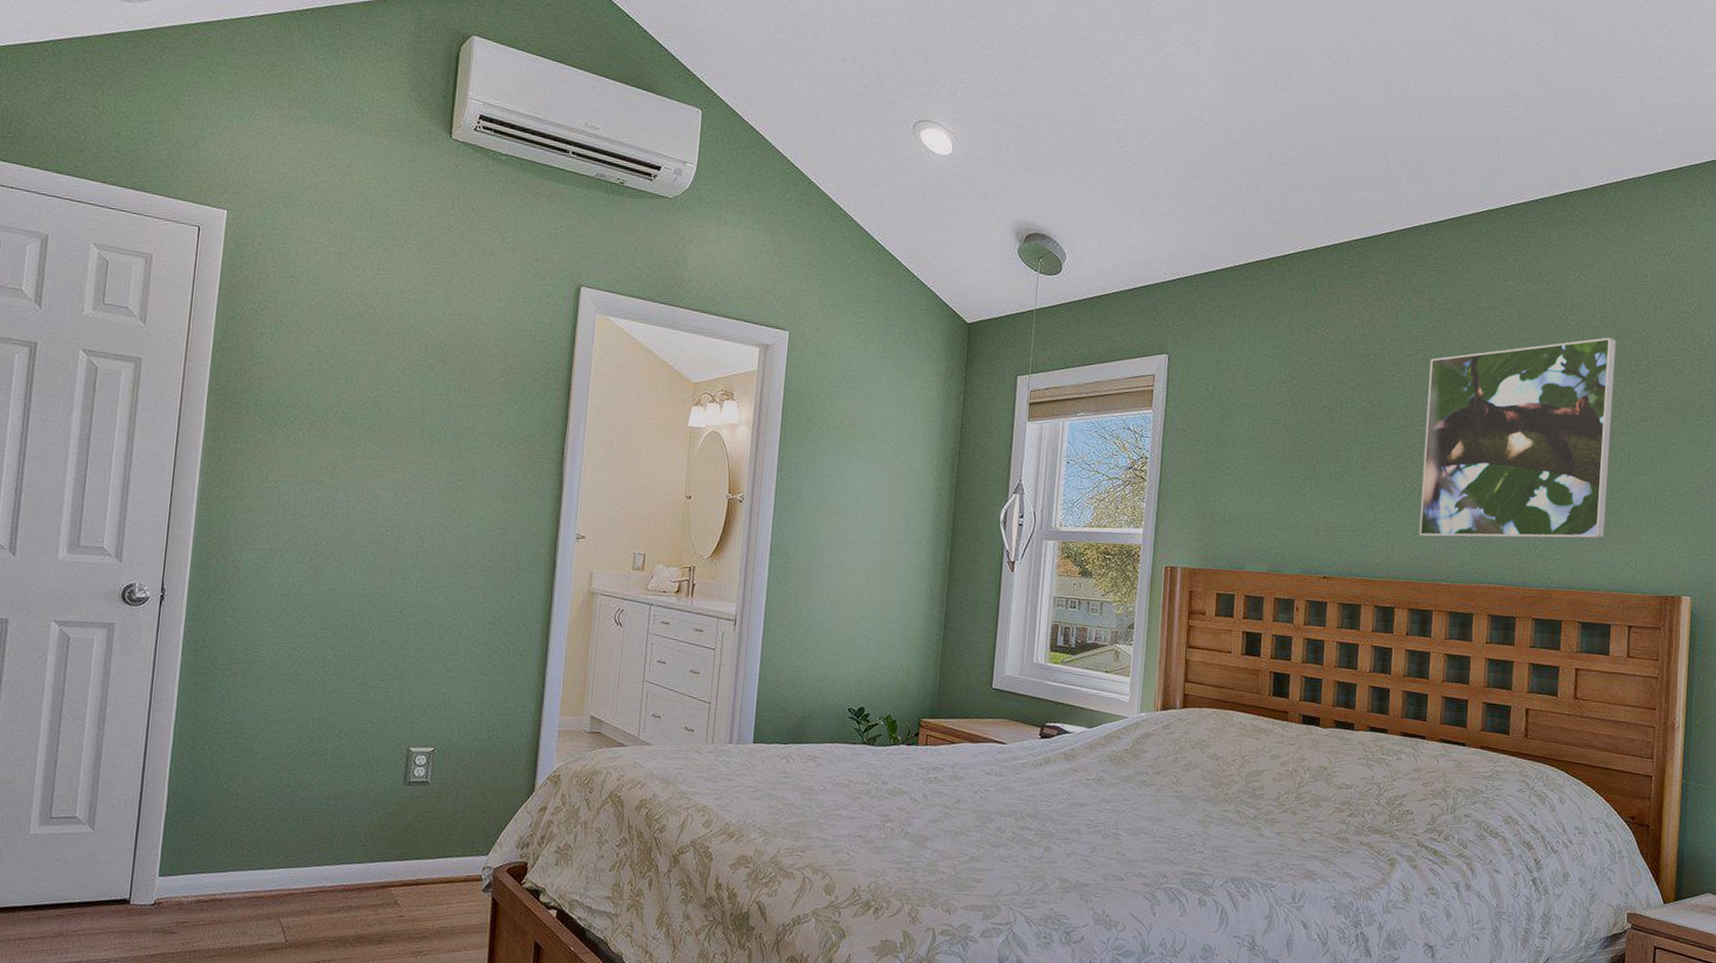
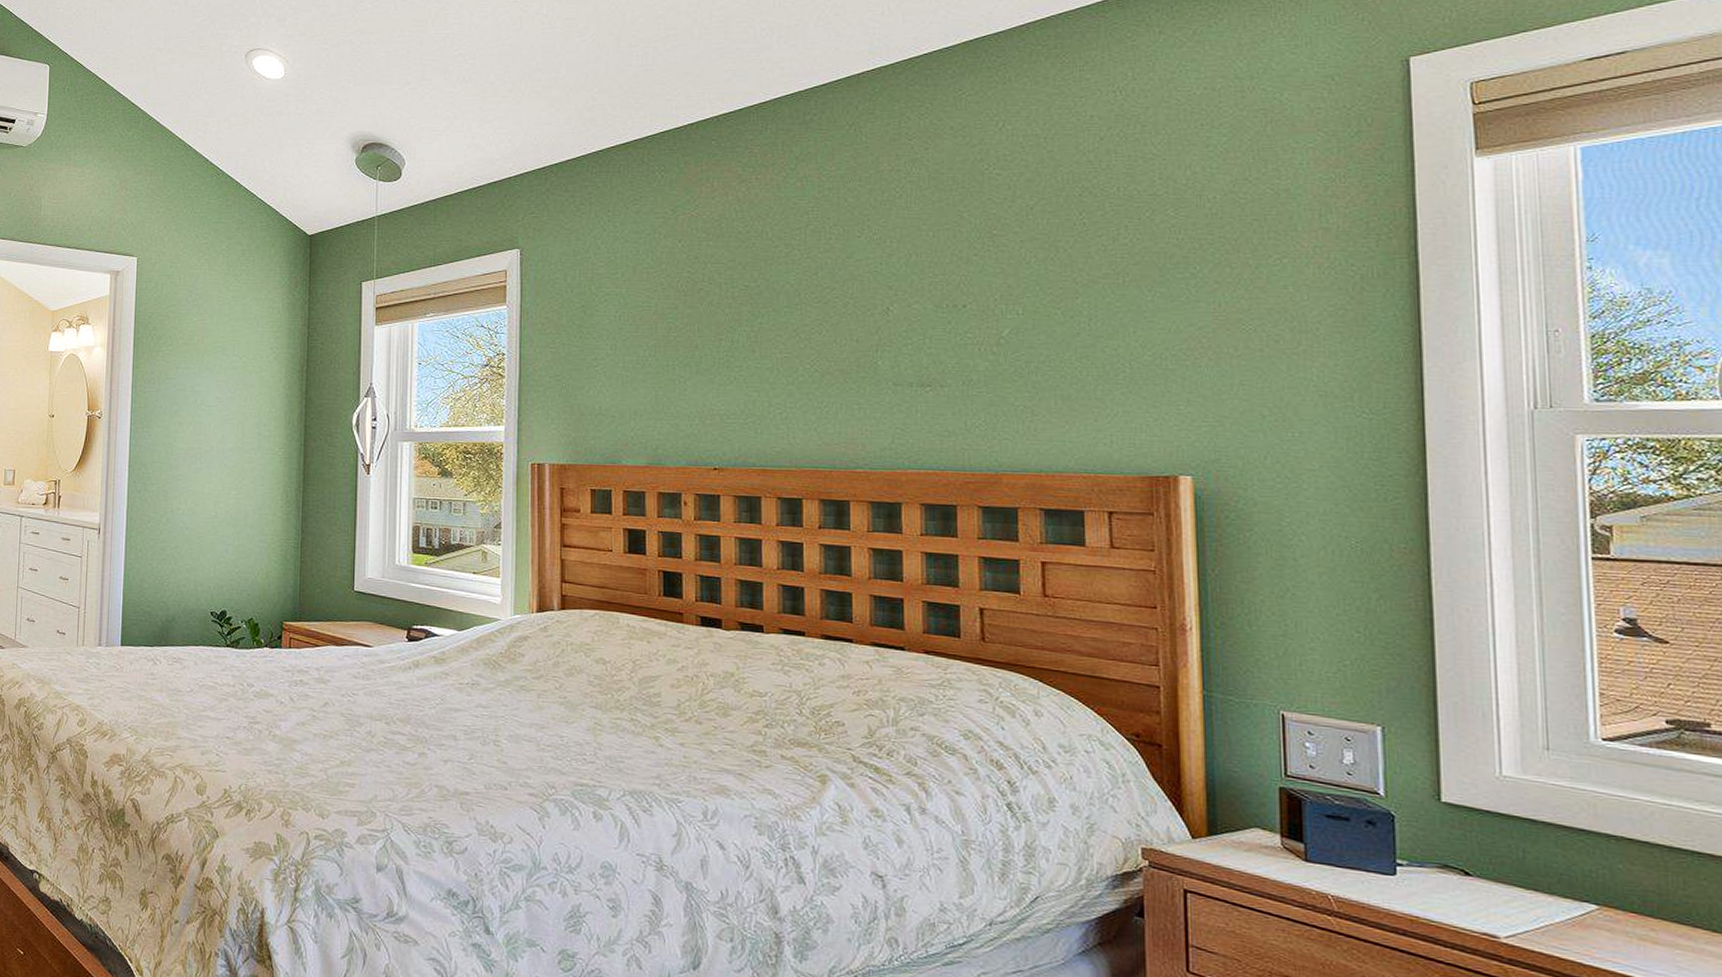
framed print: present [1419,337,1617,539] -> none [823,189,1065,421]

